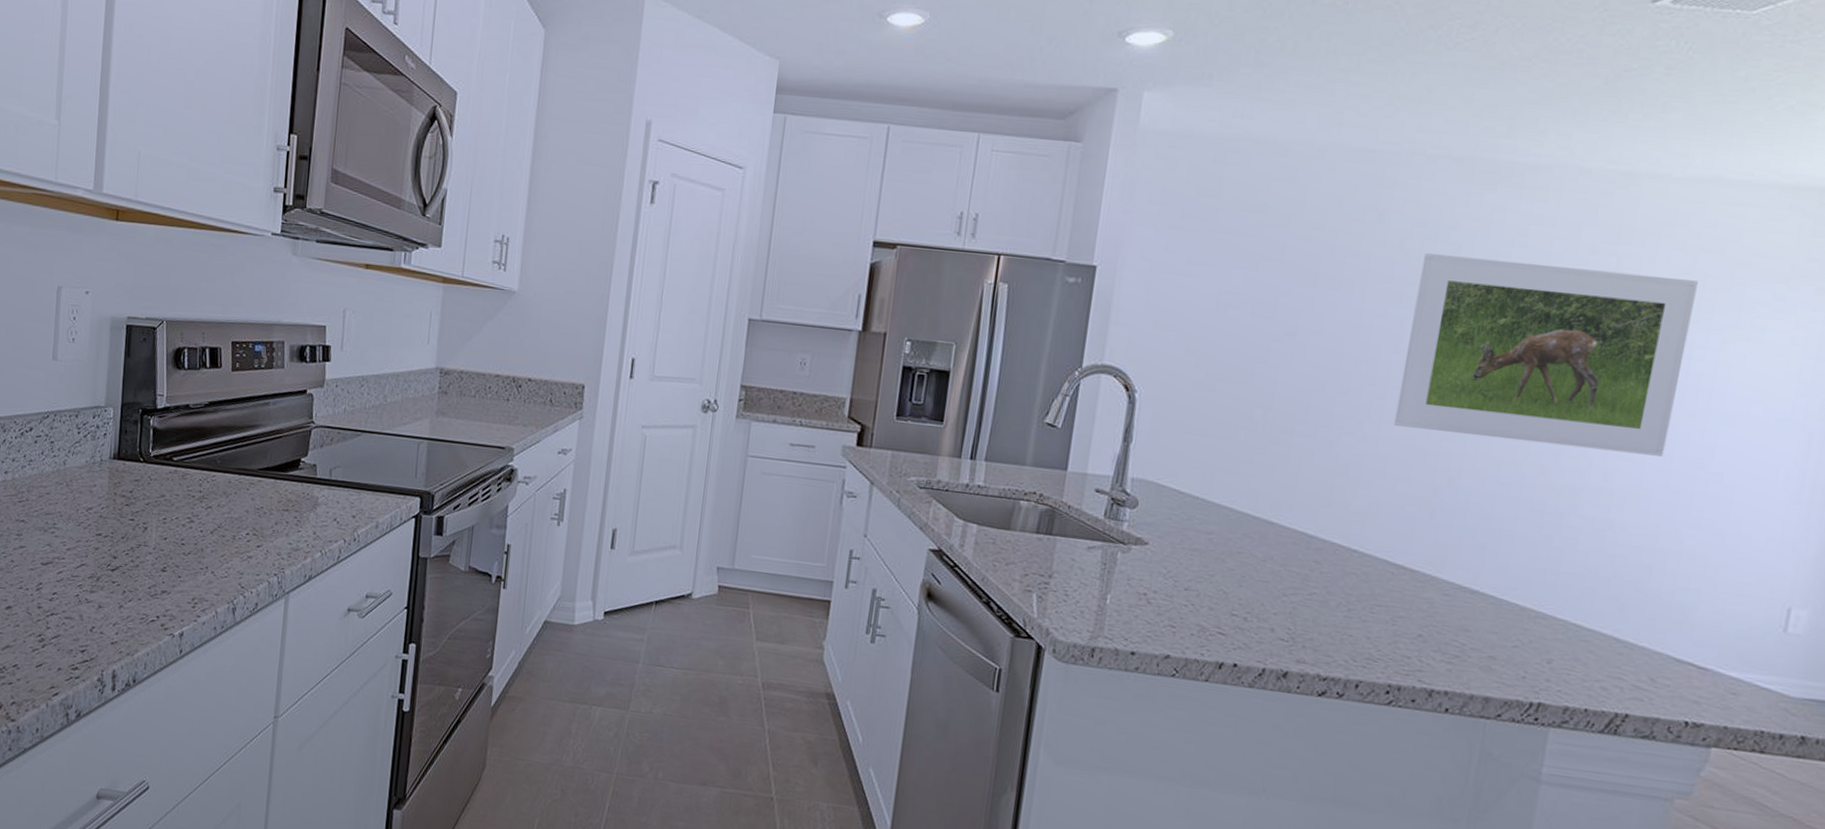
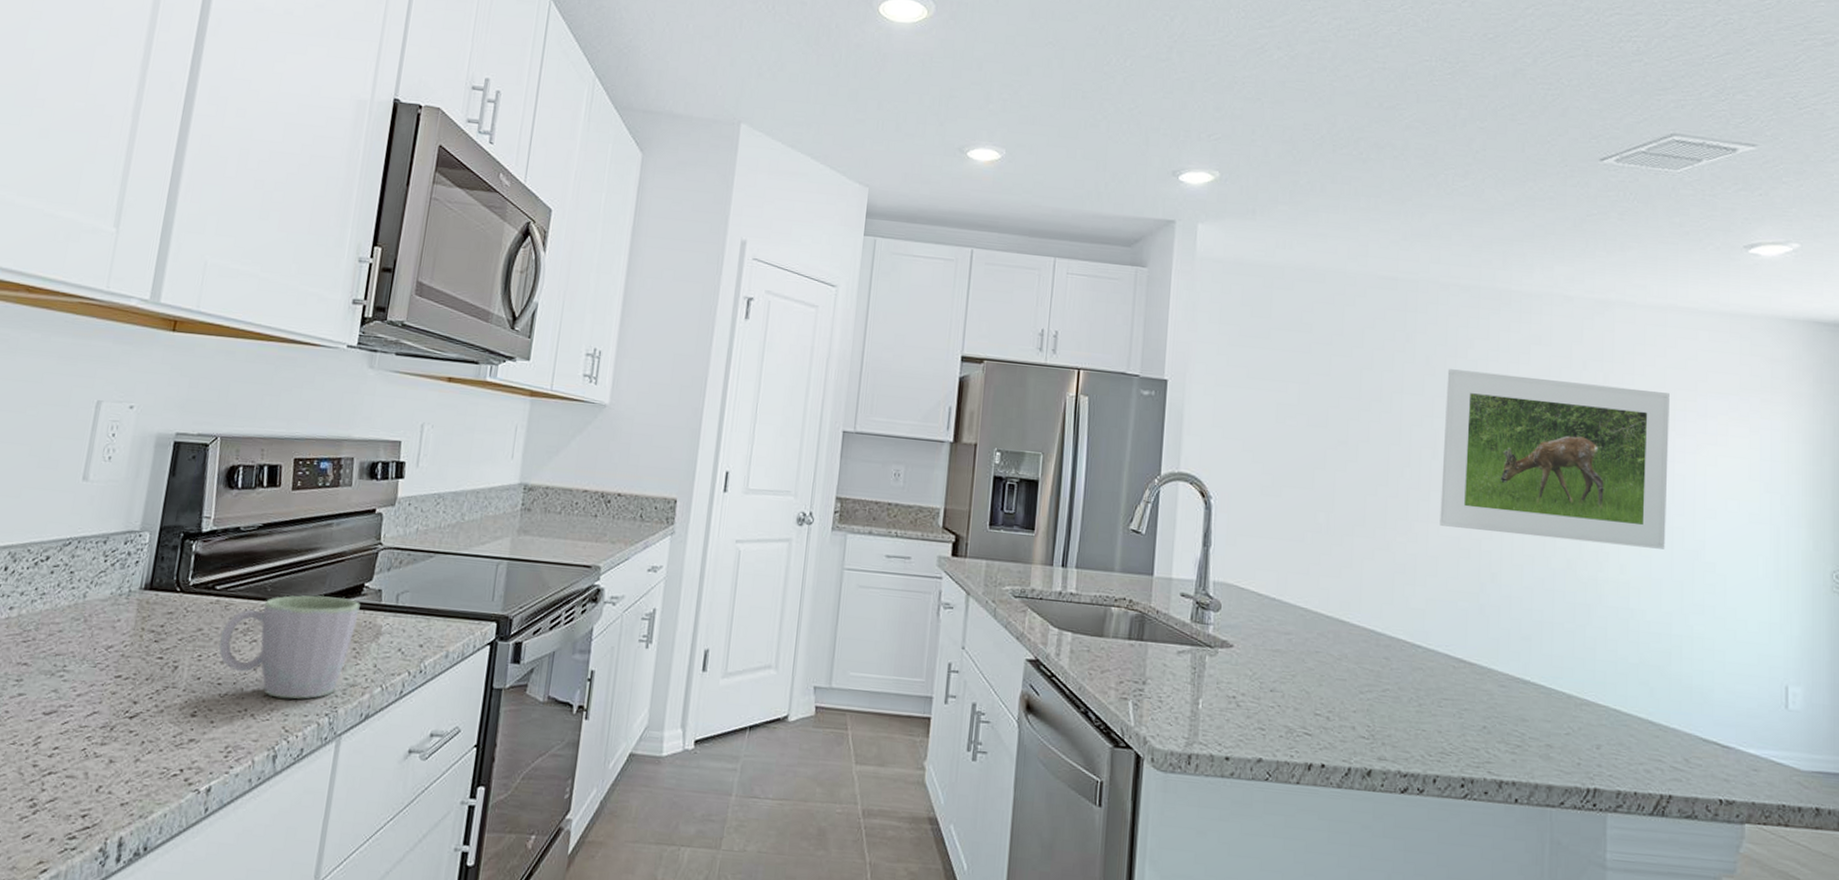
mug: none [179,467,298,560] -> present [218,595,360,699]

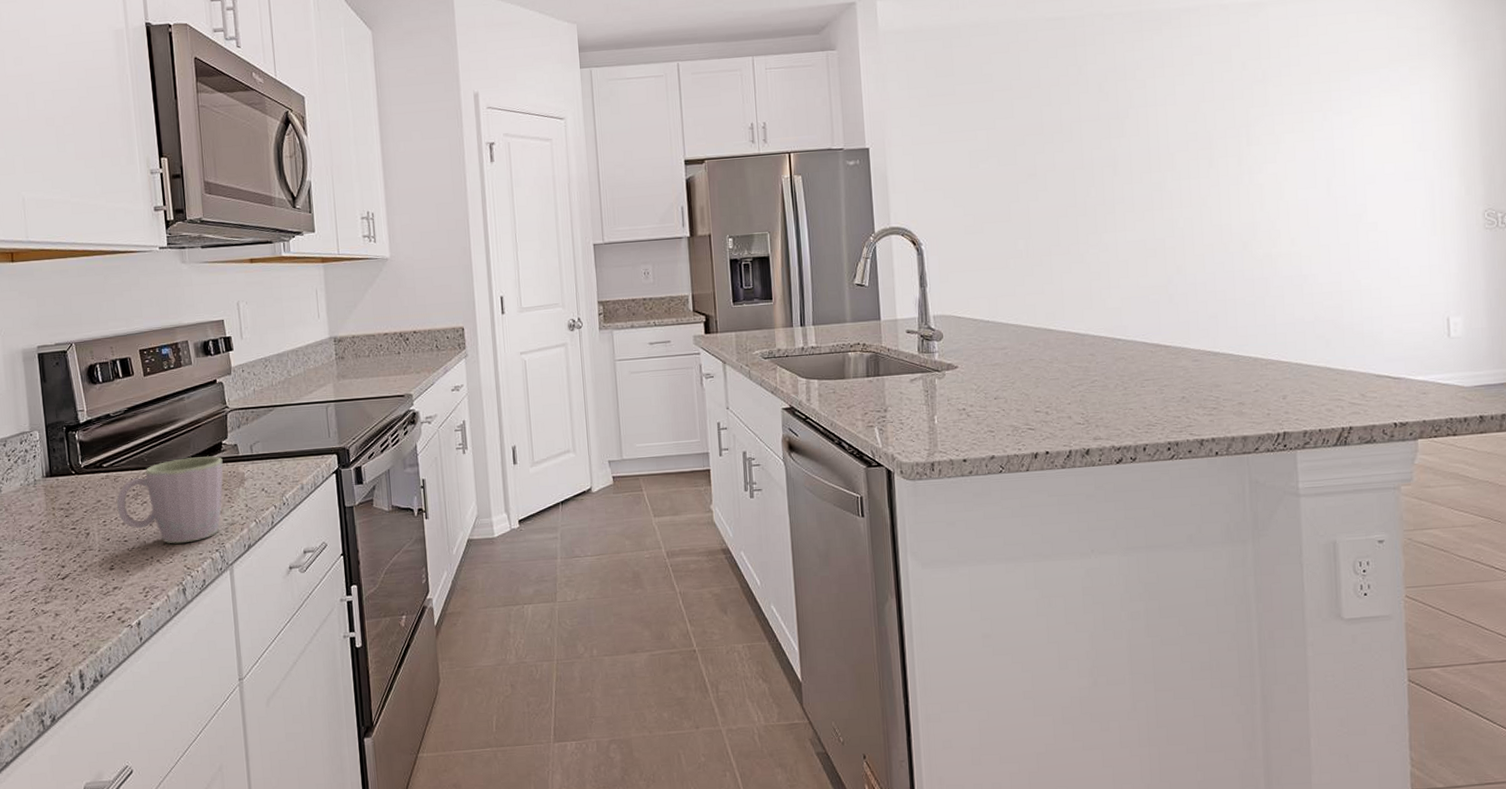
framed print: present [1440,369,1670,549] -> none [1119,77,1331,233]

